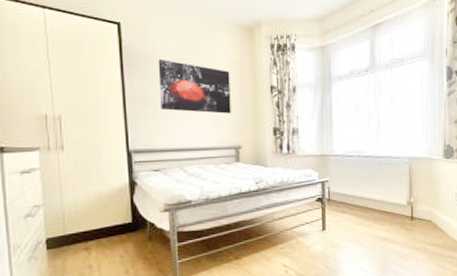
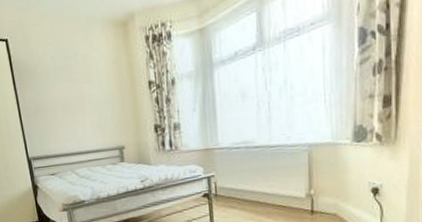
wall art: present [158,58,231,114] -> none [42,68,113,118]

